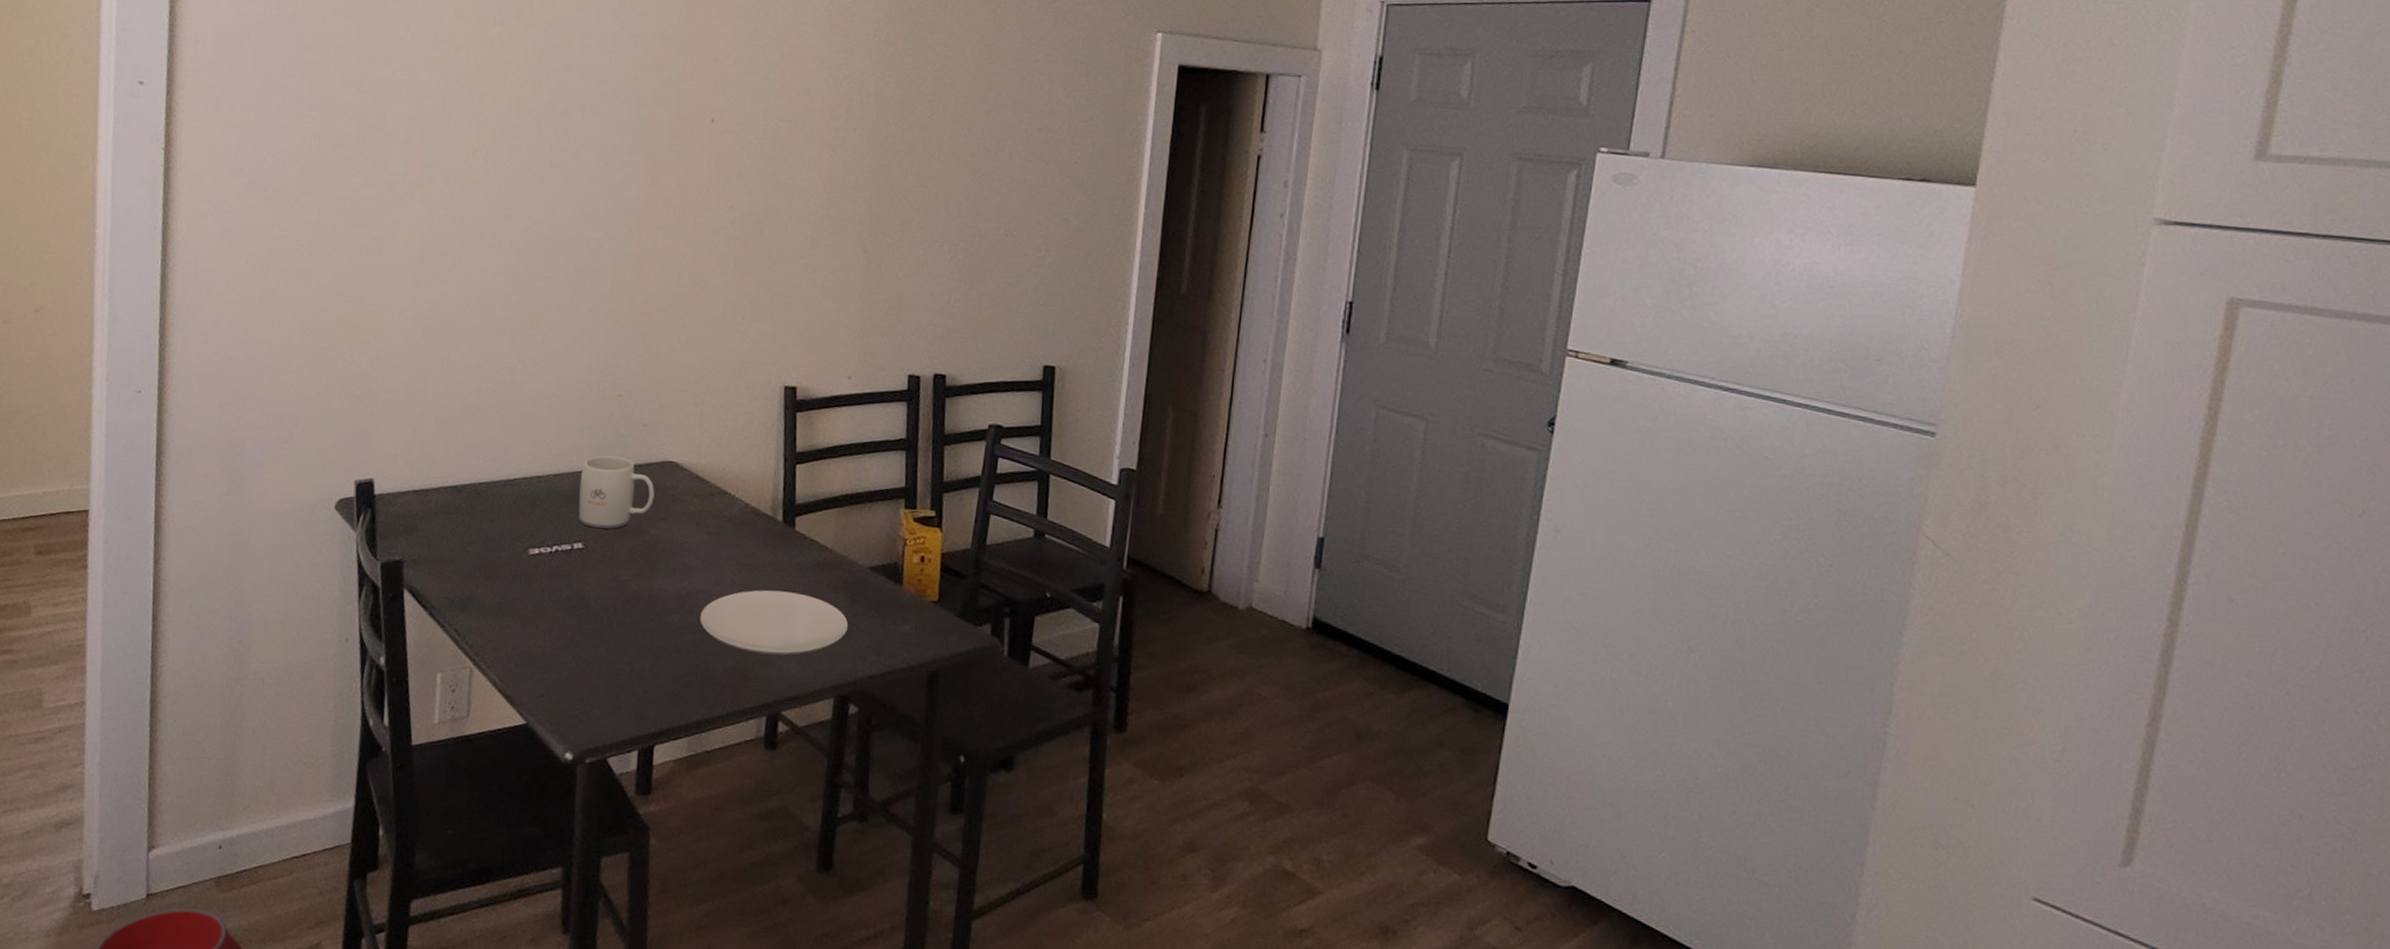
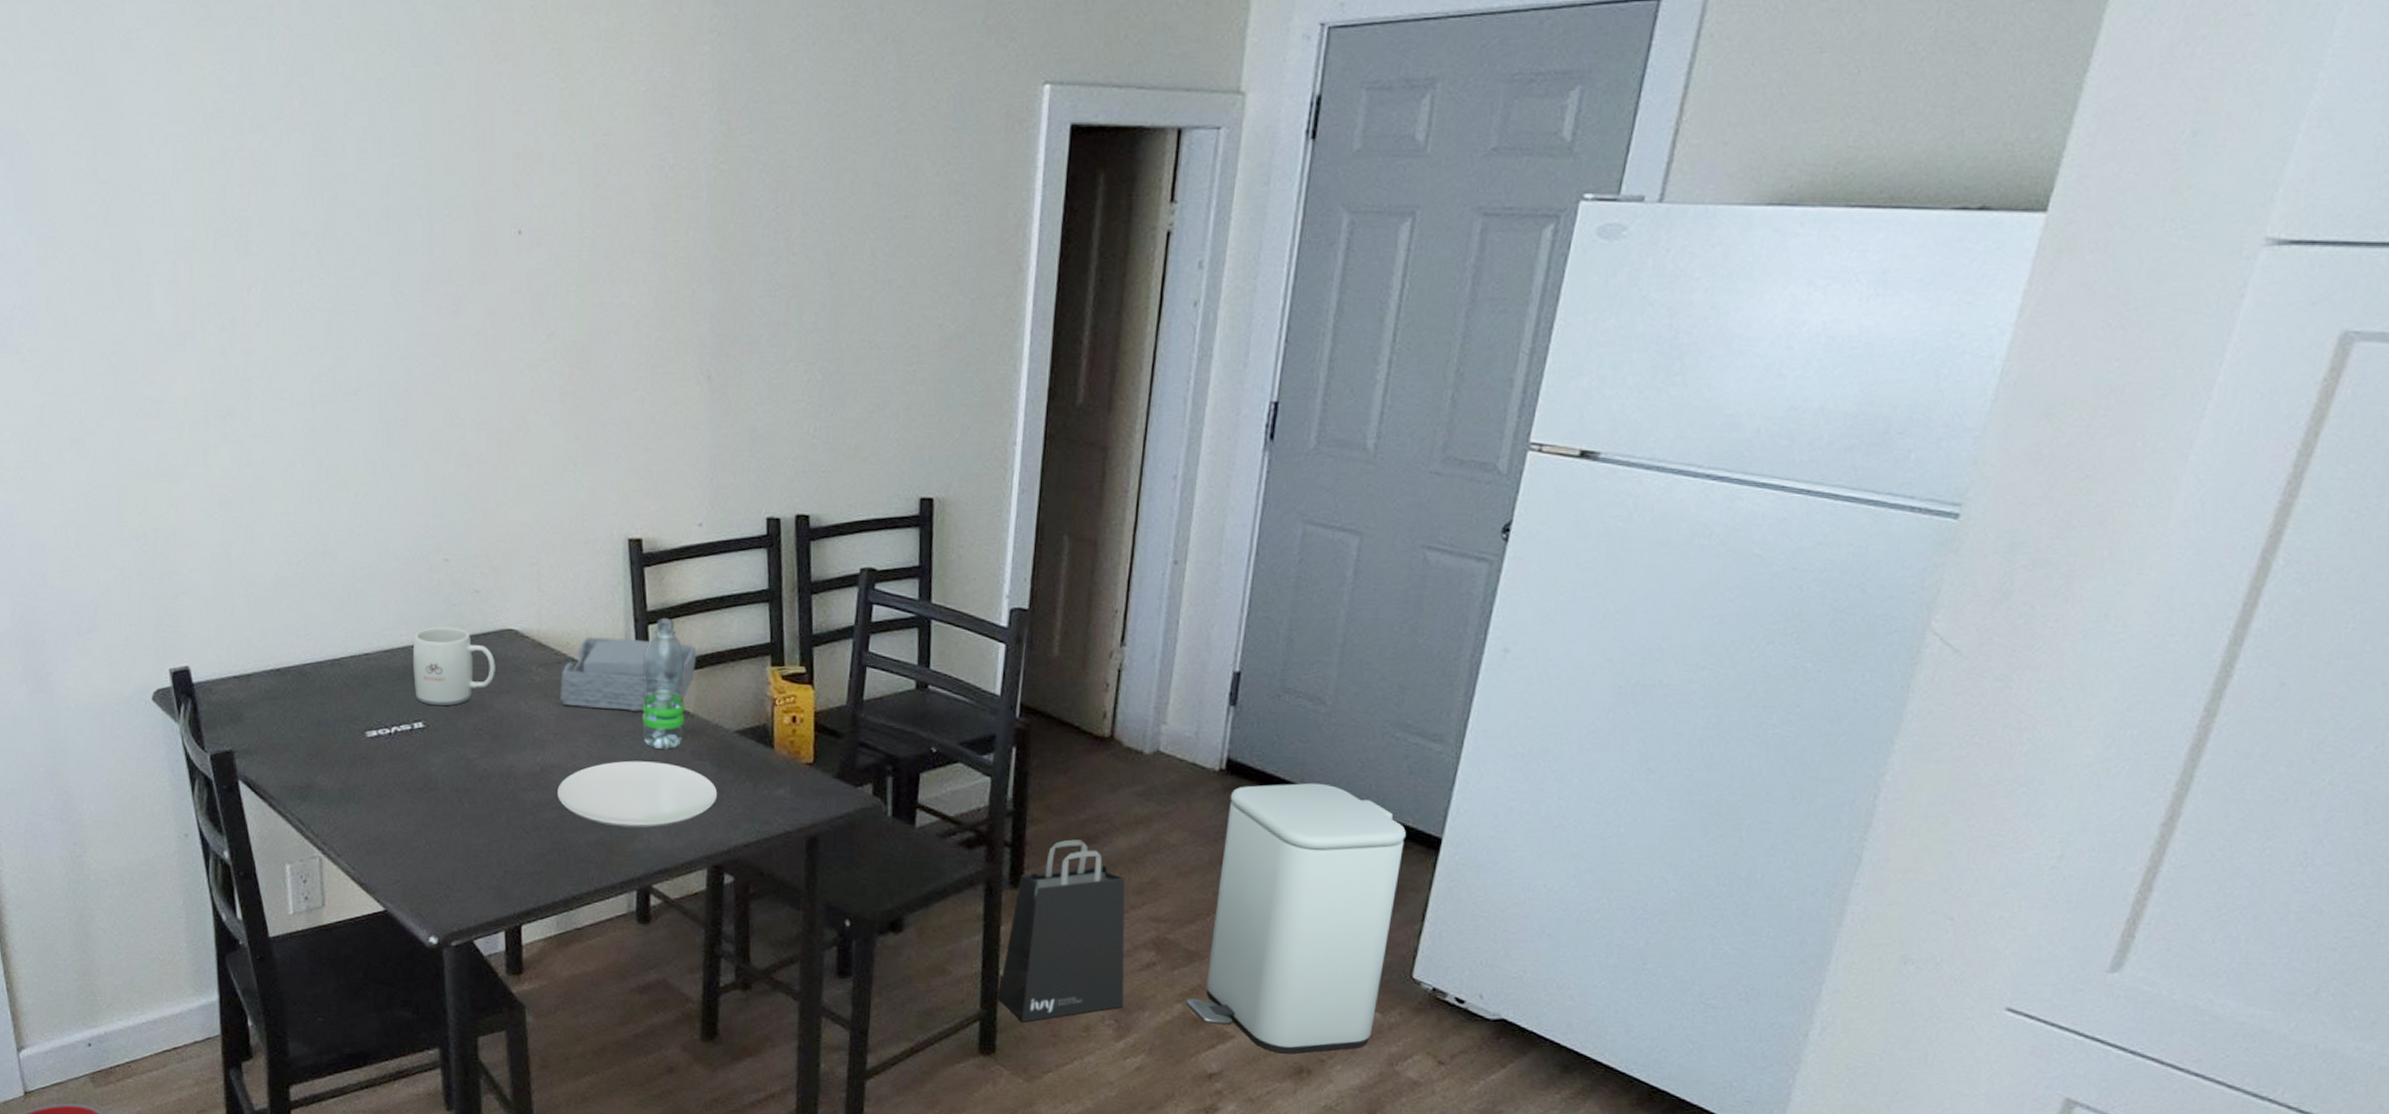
napkin holder: none [711,471,838,544] -> present [560,636,697,712]
bottle: none [783,459,828,582] -> present [642,618,686,750]
shopping bag: none [1101,687,1221,868] -> present [998,839,1126,1022]
pedal bin: none [1277,644,1476,913] -> present [1186,782,1406,1054]

